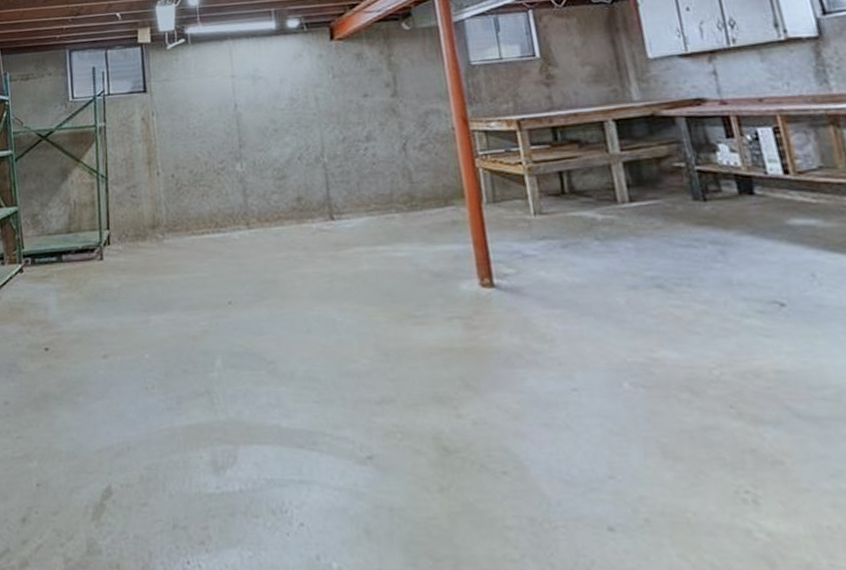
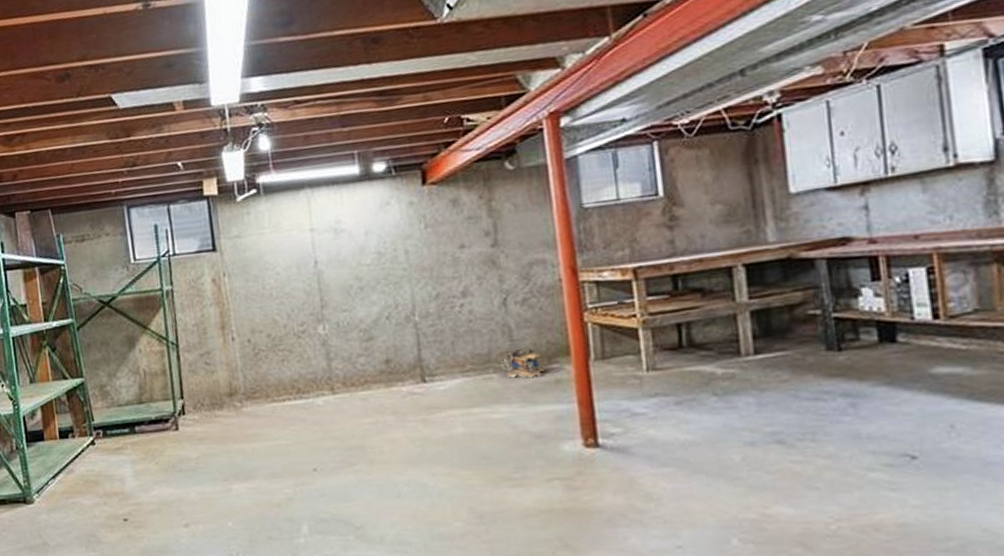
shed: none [401,190,443,219] -> present [500,348,546,378]

